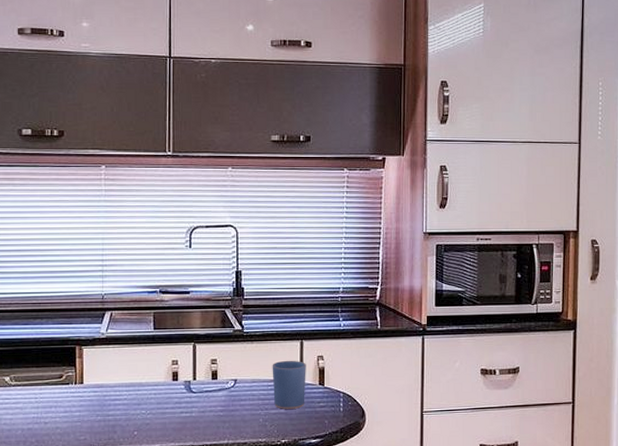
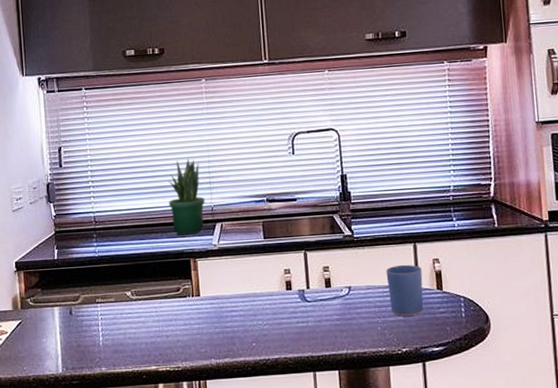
planter: none [56,245,96,322] -> present [168,158,205,235]

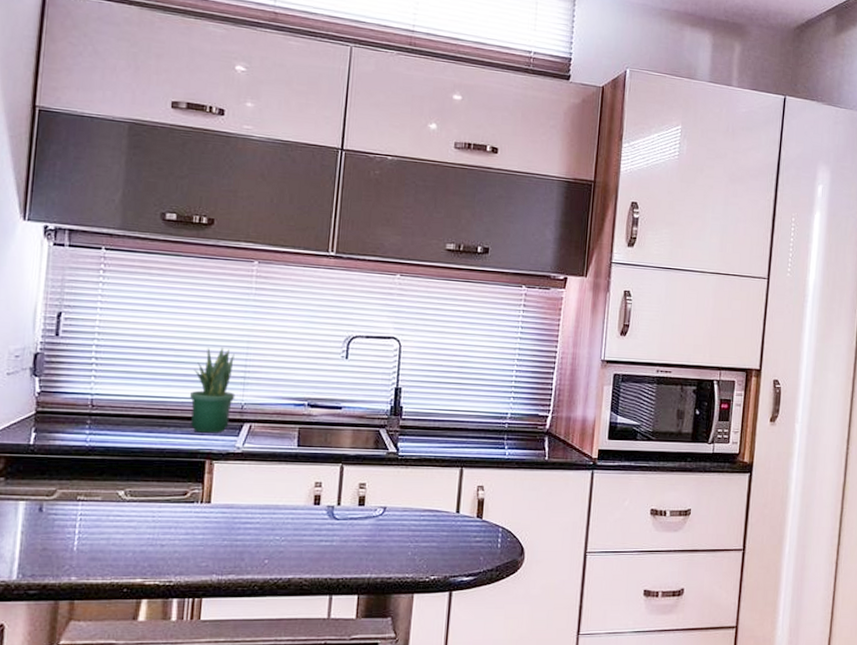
mug: present [386,264,424,316] -> none [425,488,465,543]

